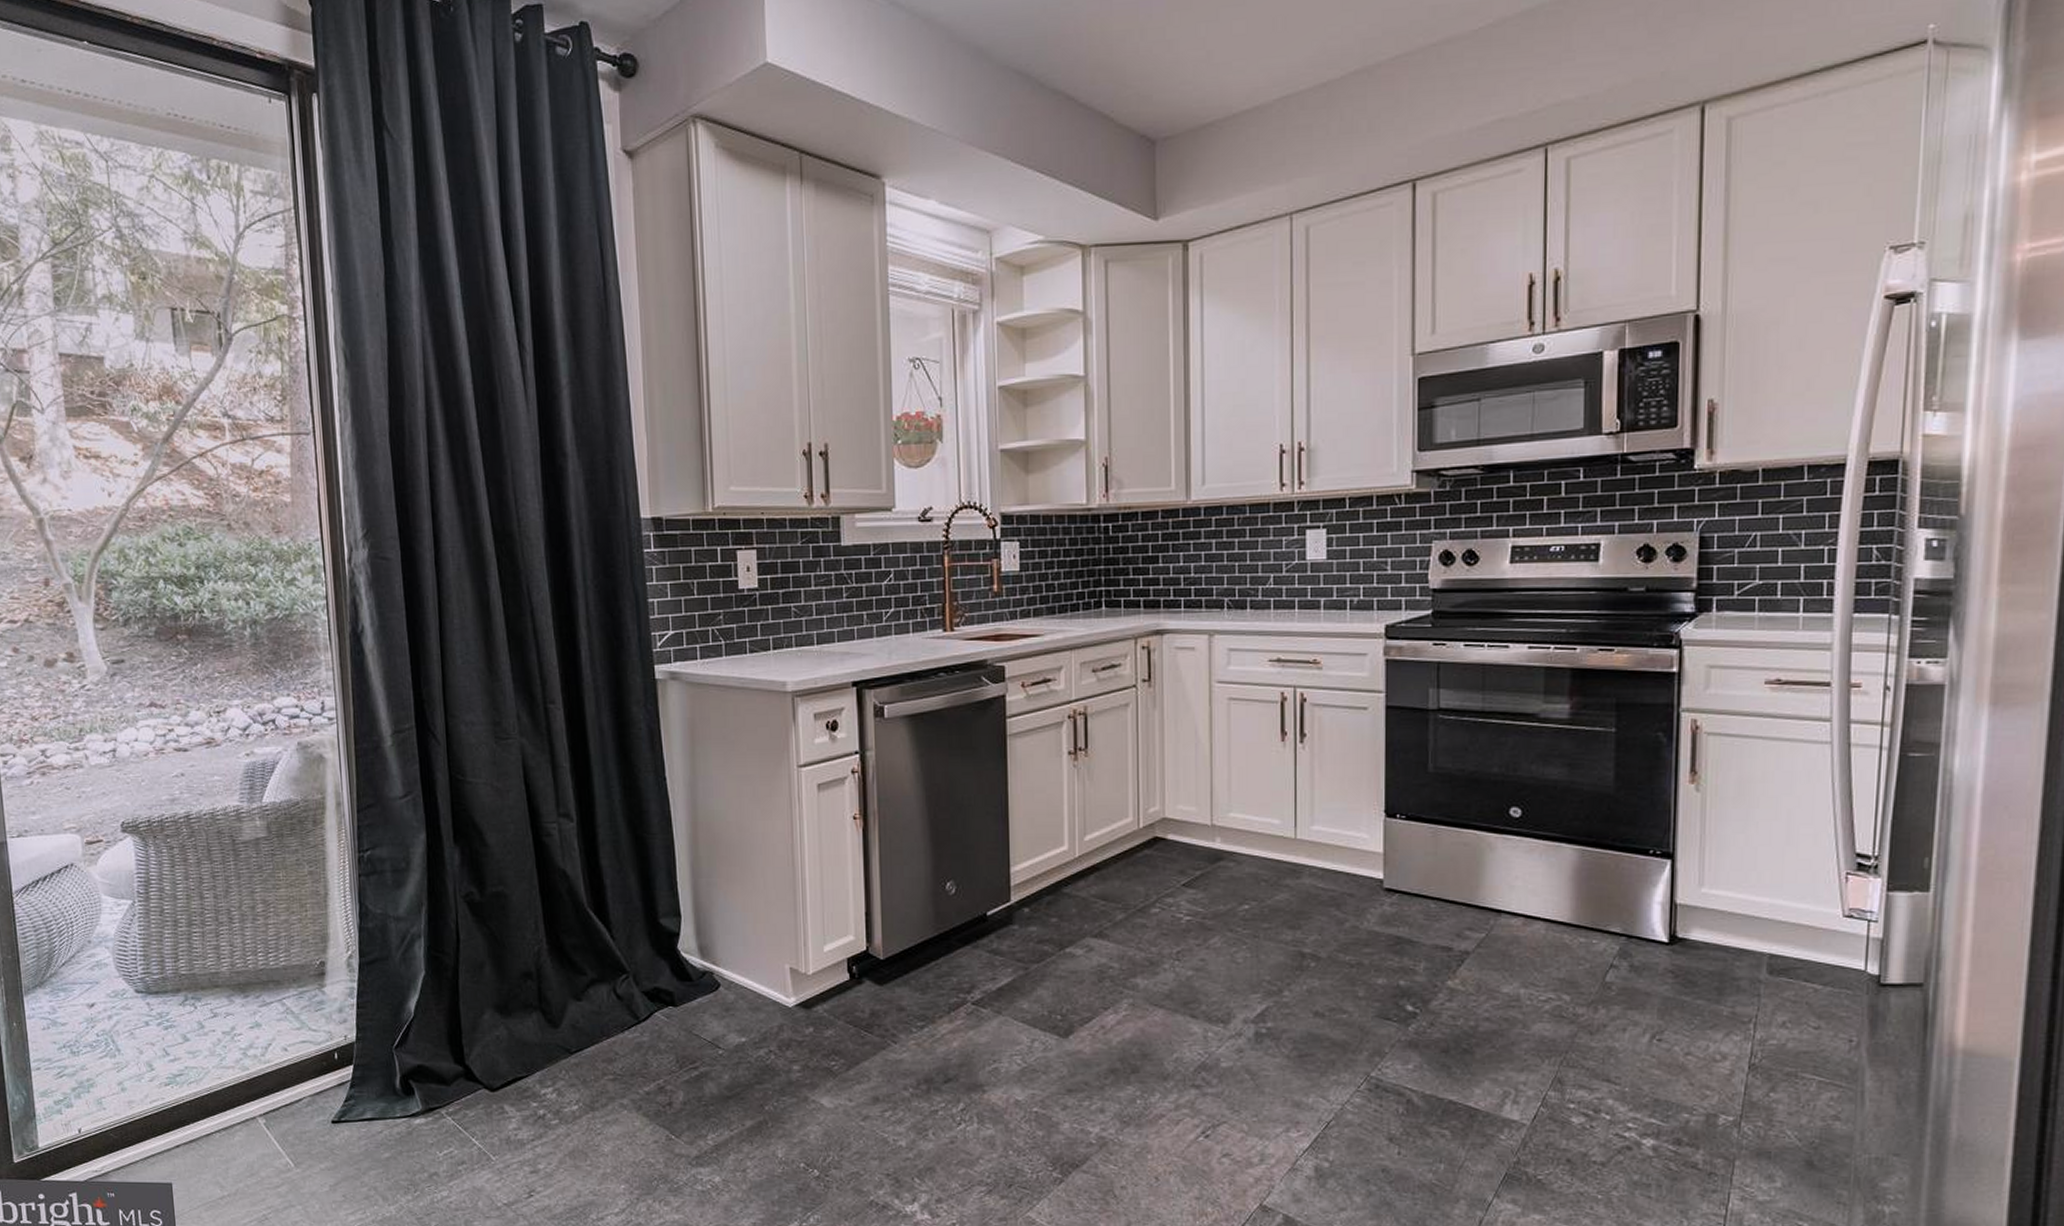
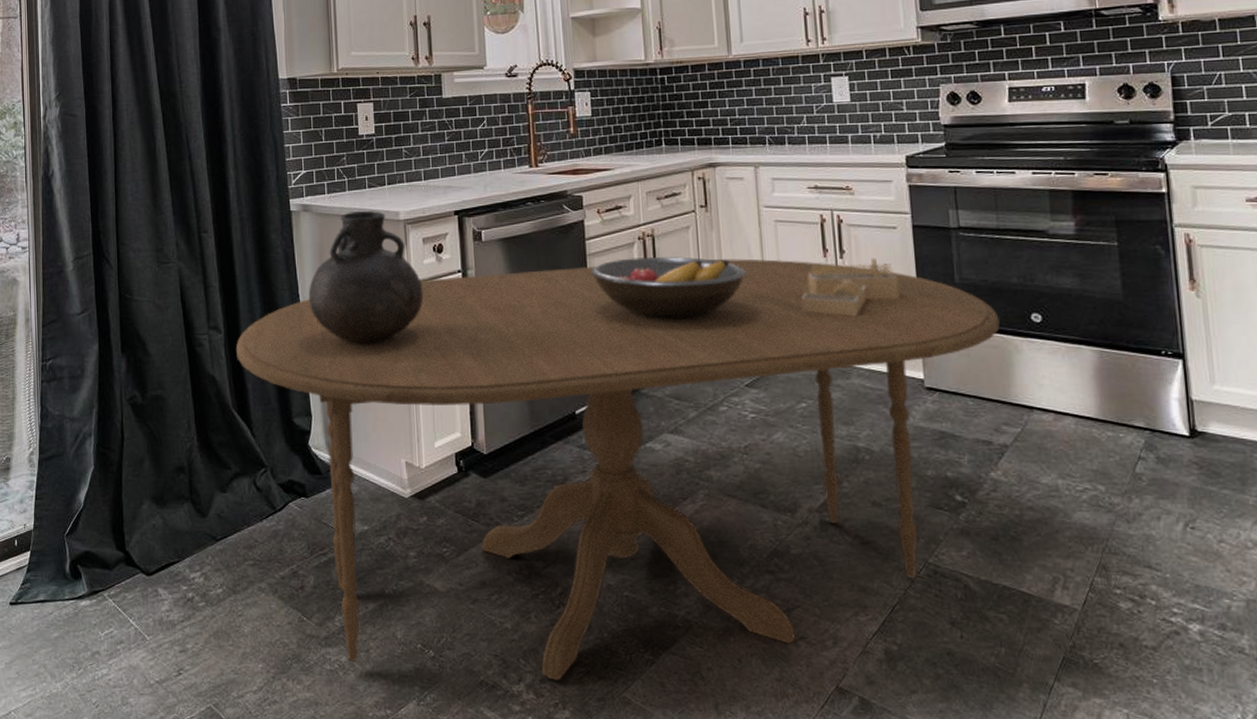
dining table: none [590,741,1474,1201] -> present [235,258,1000,681]
vase: none [677,680,814,835] -> present [308,211,424,344]
fruit bowl: none [1011,738,1190,809] -> present [590,257,746,319]
house frame: none [1252,742,1364,808] -> present [801,257,899,316]

